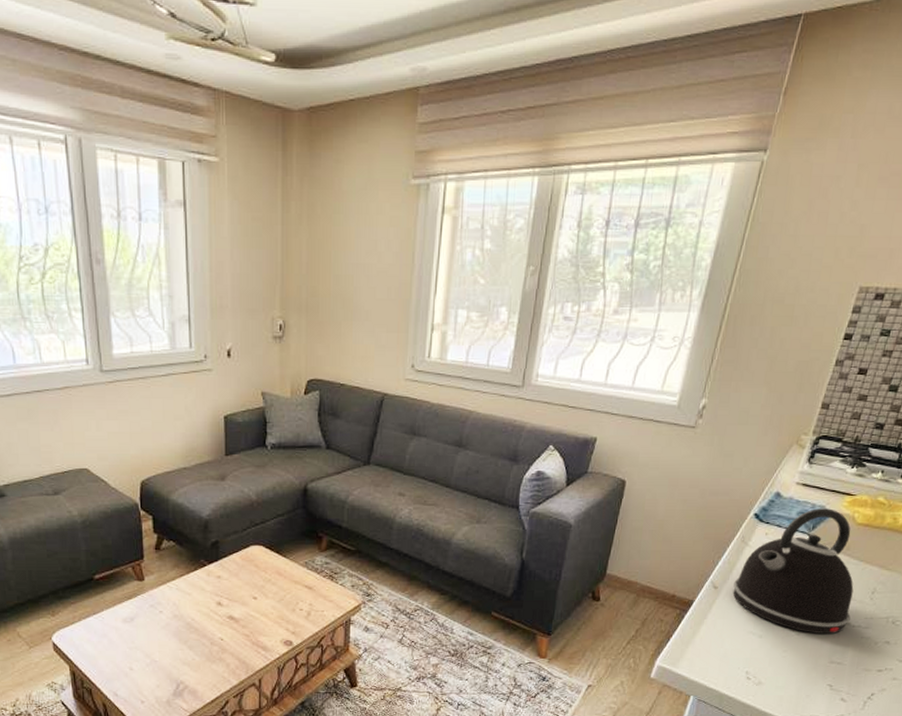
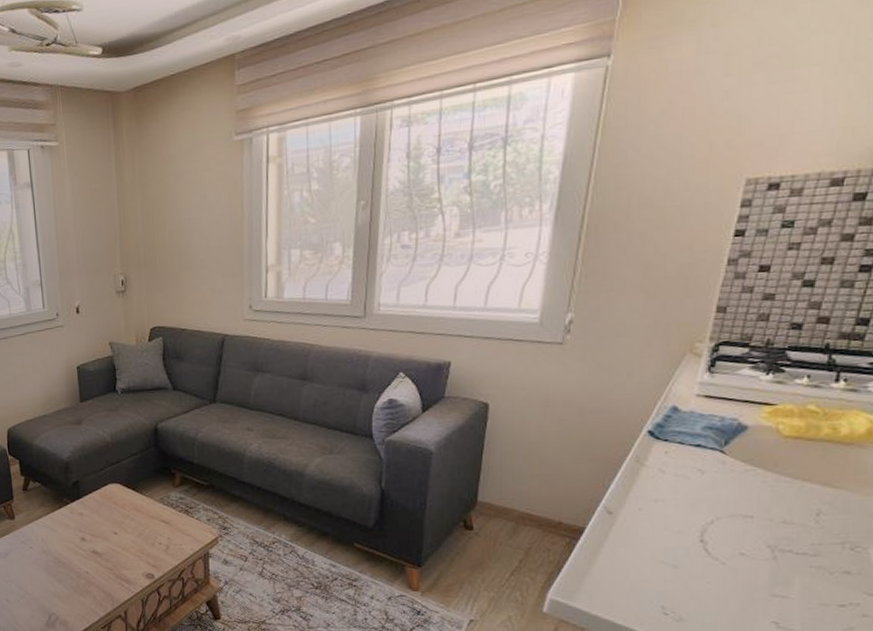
kettle: present [732,508,854,635] -> none [632,421,791,564]

